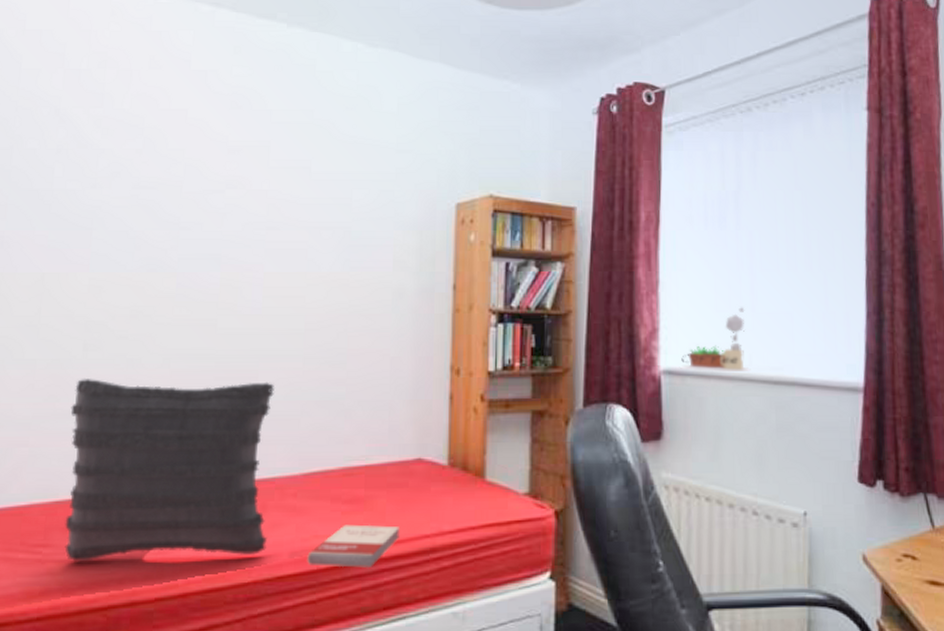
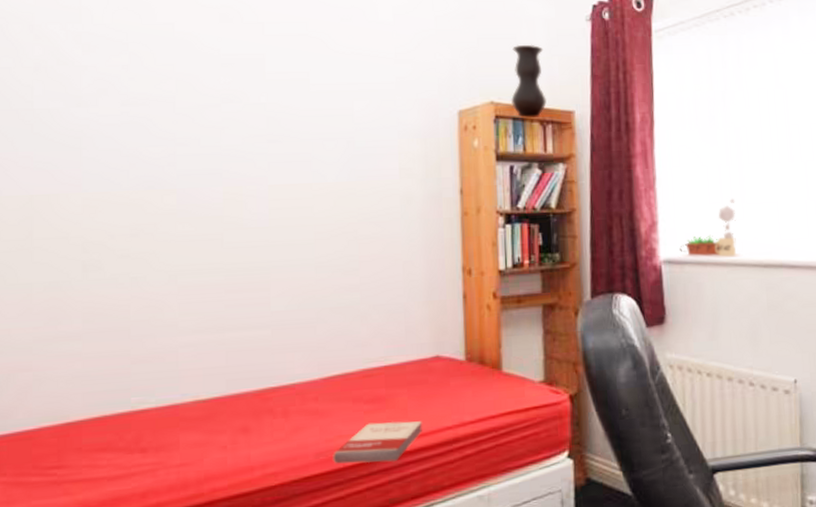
pillow: present [64,379,274,562] -> none [74,292,291,481]
vase: none [510,137,547,214] -> present [510,44,547,119]

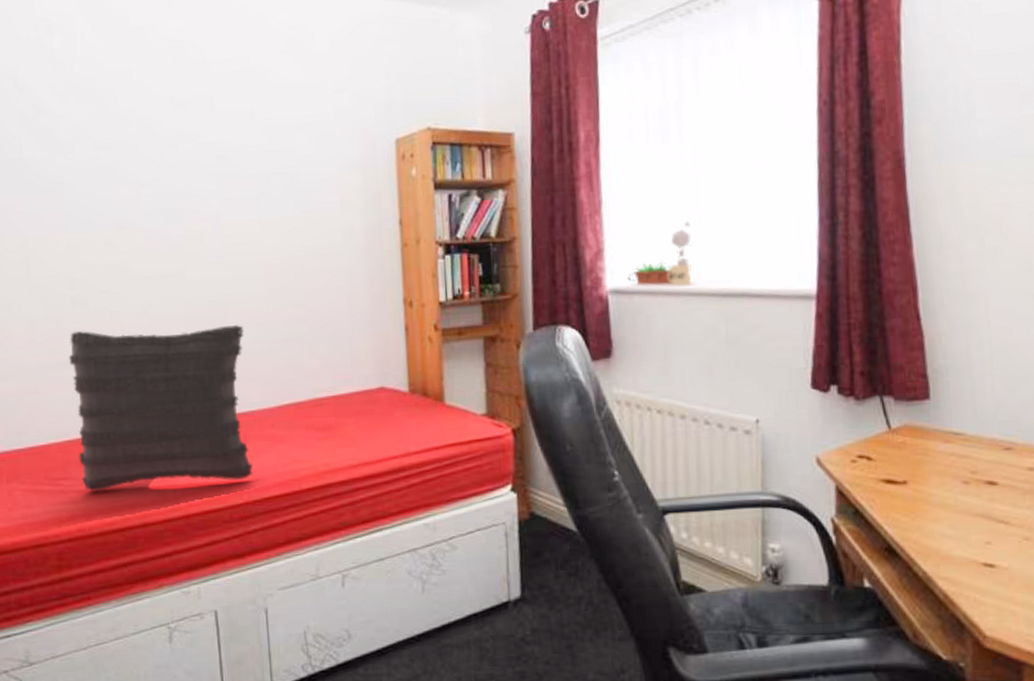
pillow: none [74,292,291,481] -> present [68,324,253,492]
book: present [333,421,422,464] -> none [289,449,370,488]
vase: present [510,44,547,119] -> none [447,63,485,144]

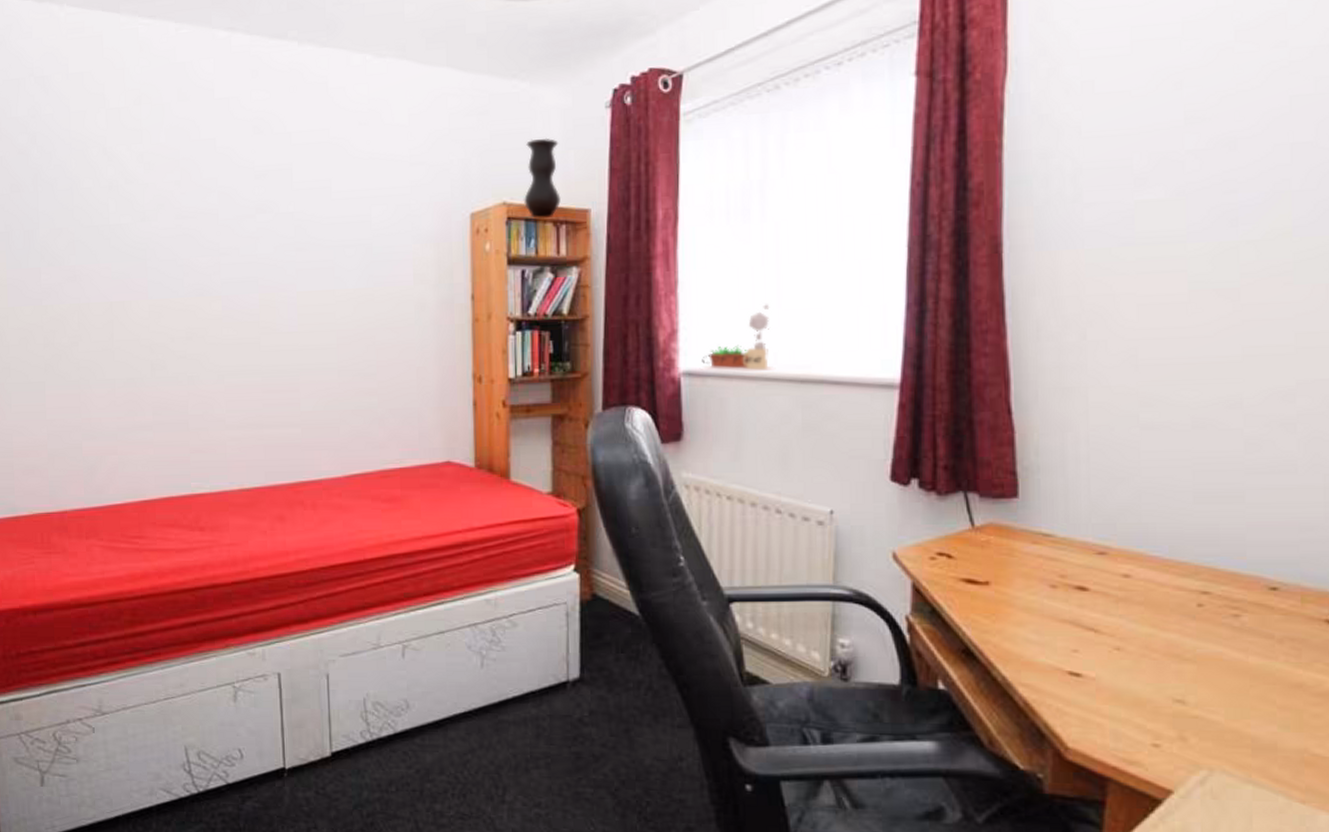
pillow: present [68,324,253,492] -> none [147,393,319,551]
vase: none [447,63,485,144] -> present [523,138,561,220]

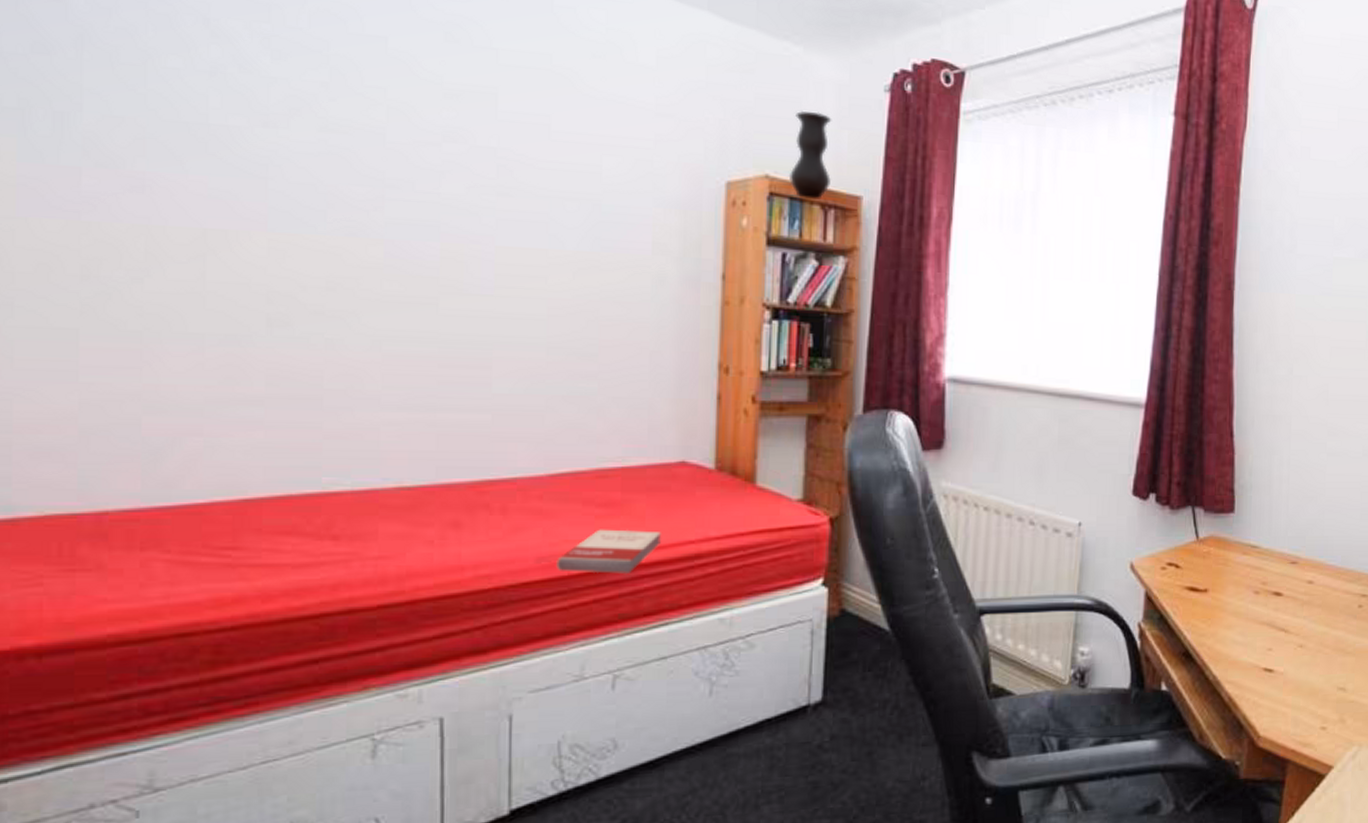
book: none [354,521,434,559] -> present [556,529,661,574]
succulent plant: present [699,304,776,373] -> none [964,316,1037,384]

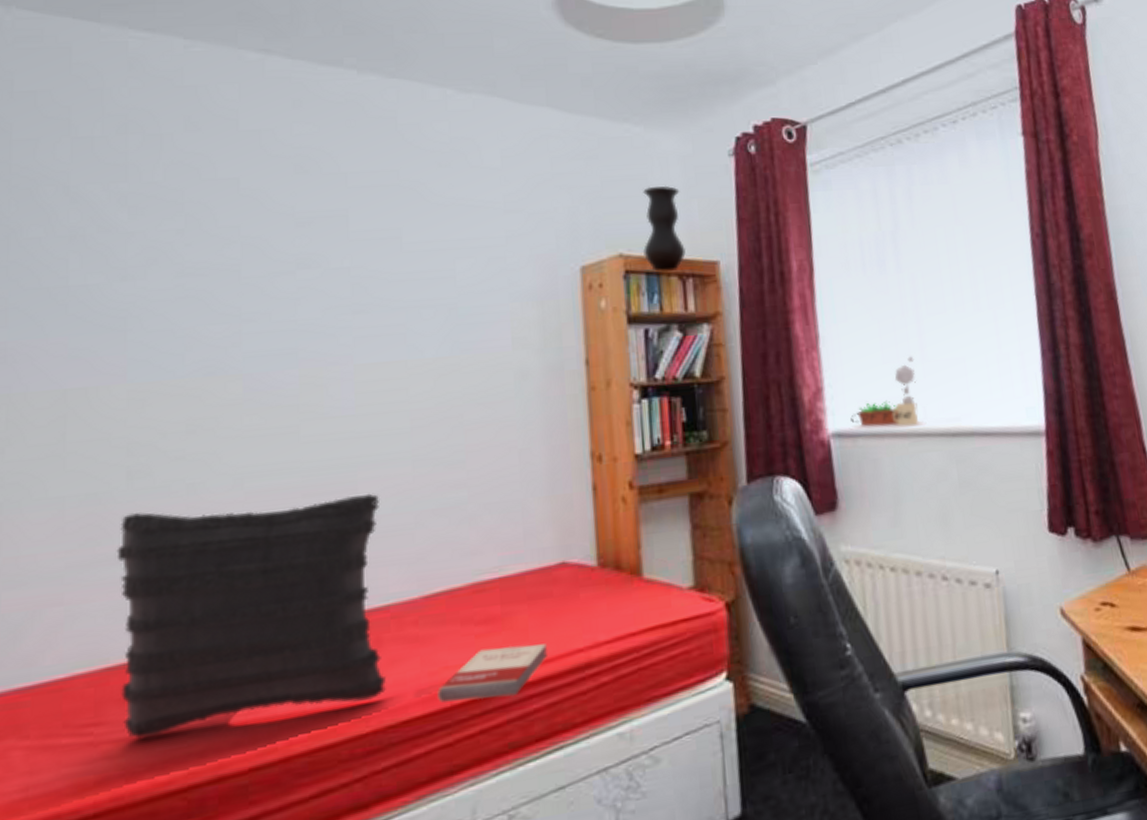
pillow: none [255,359,512,567] -> present [116,493,386,739]
succulent plant: none [964,316,1037,384] -> present [849,356,927,431]

